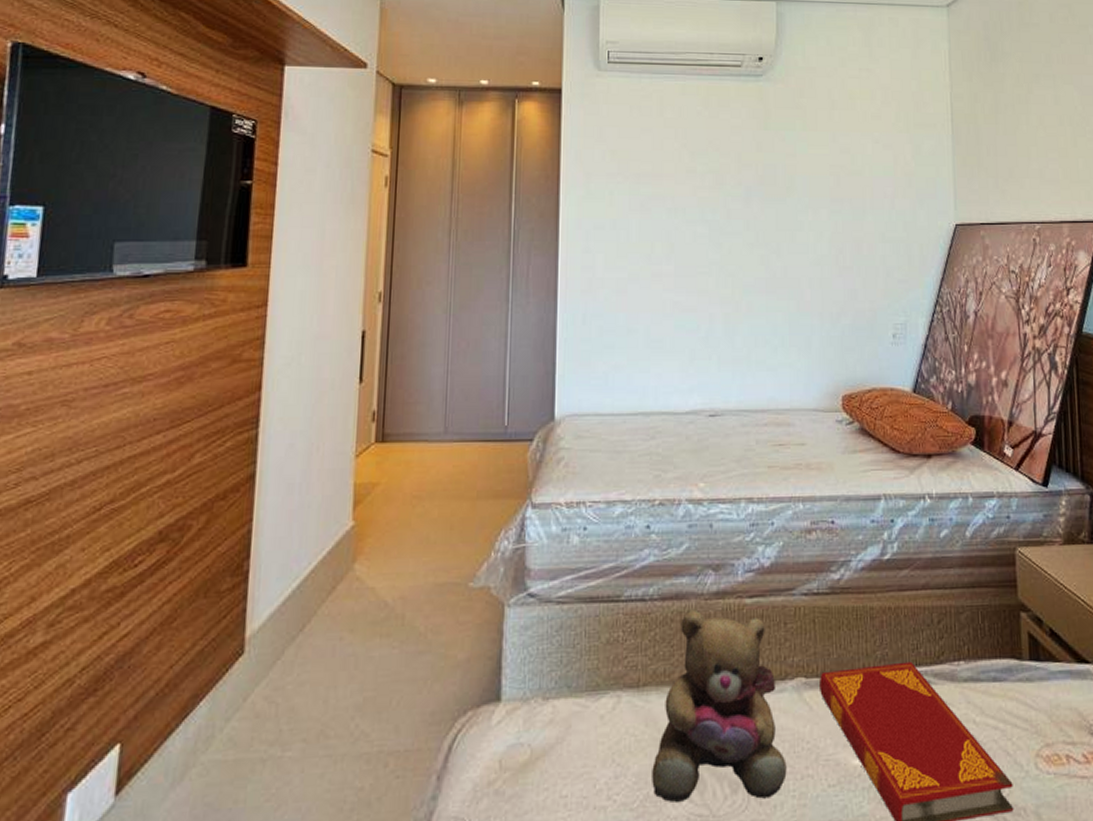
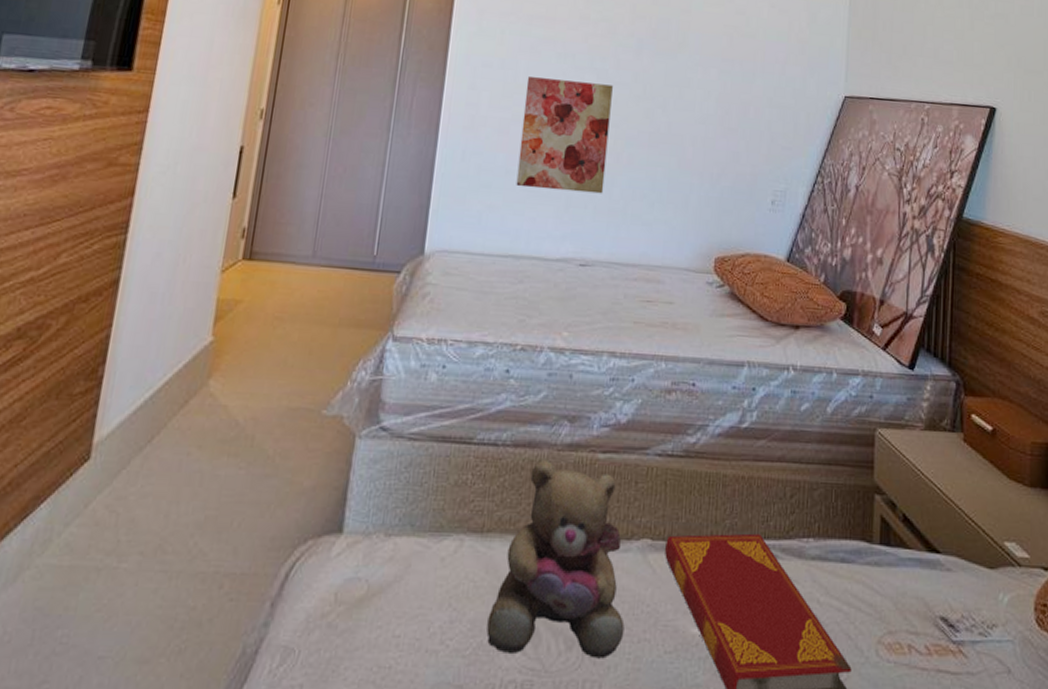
wall art: none [639,235,726,345] -> present [516,77,613,194]

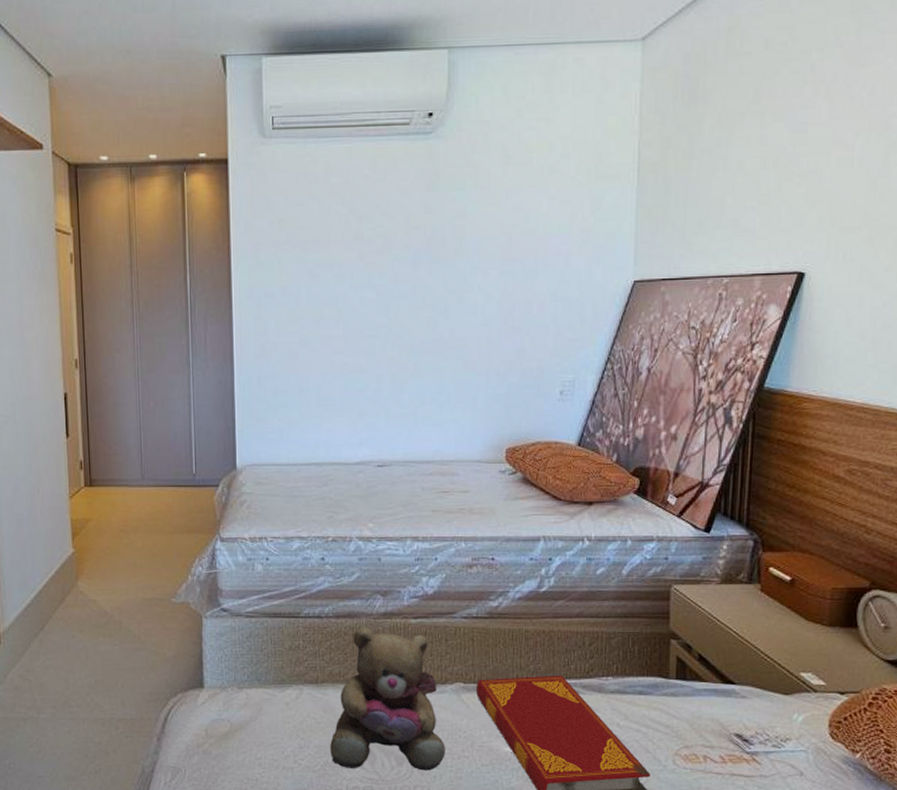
wall art: present [516,77,613,194] -> none [309,299,393,403]

